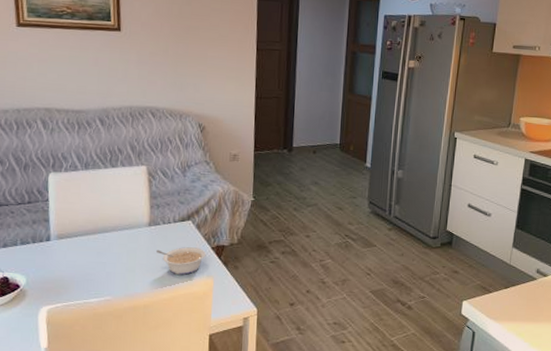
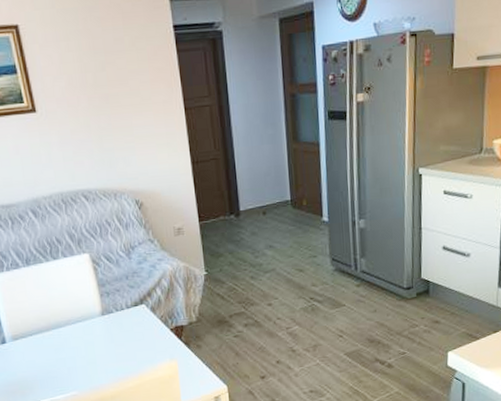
legume: present [156,247,206,275] -> none [114,331,165,361]

